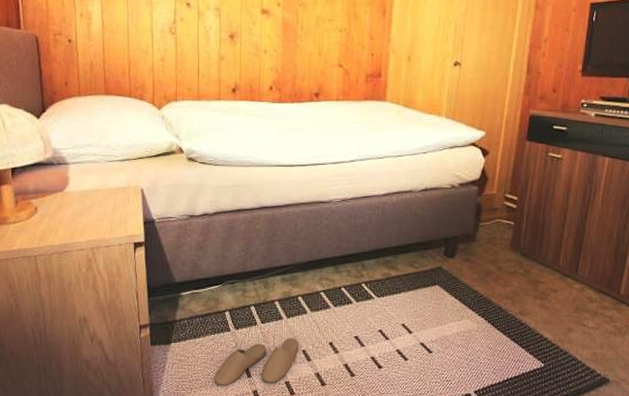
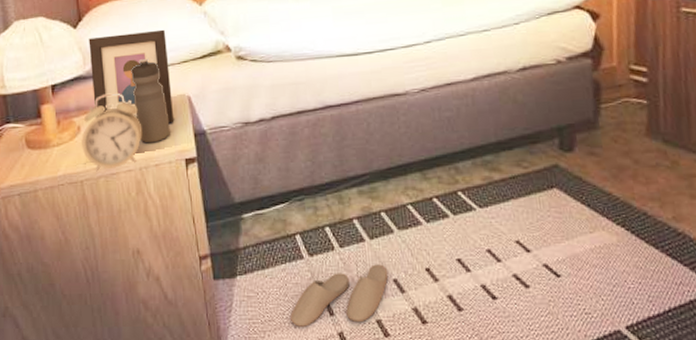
alarm clock: none [38,180,96,249] -> present [81,93,143,172]
picture frame: none [50,127,127,211] -> present [89,29,174,123]
water bottle: none [89,151,122,227] -> present [131,58,170,144]

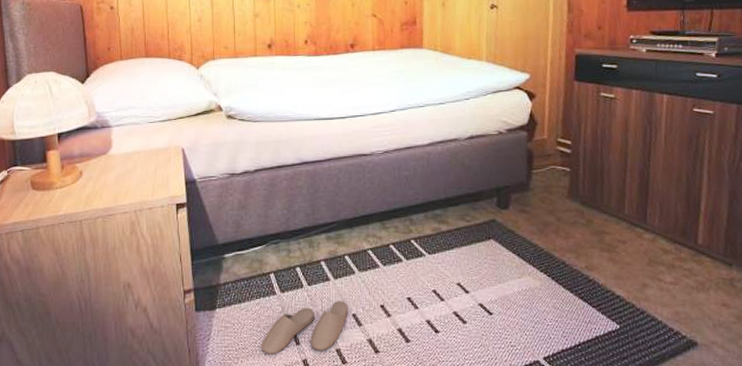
alarm clock: present [81,93,143,172] -> none [83,143,139,213]
picture frame: present [89,29,174,123] -> none [94,88,168,172]
water bottle: present [131,58,170,144] -> none [132,113,164,189]

